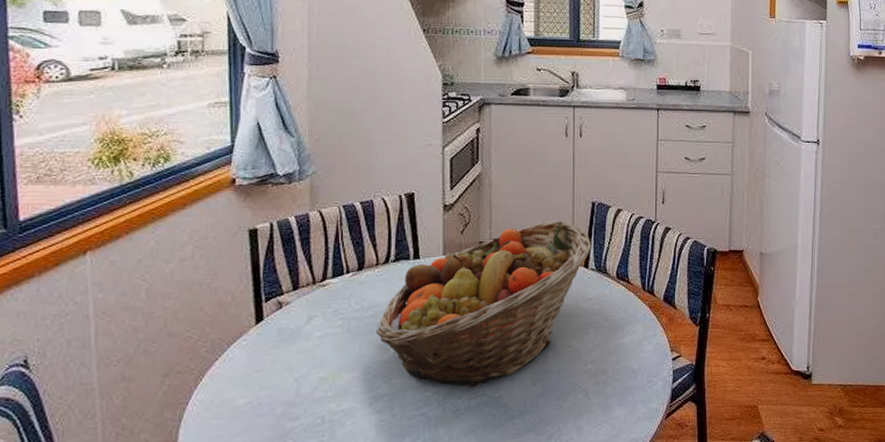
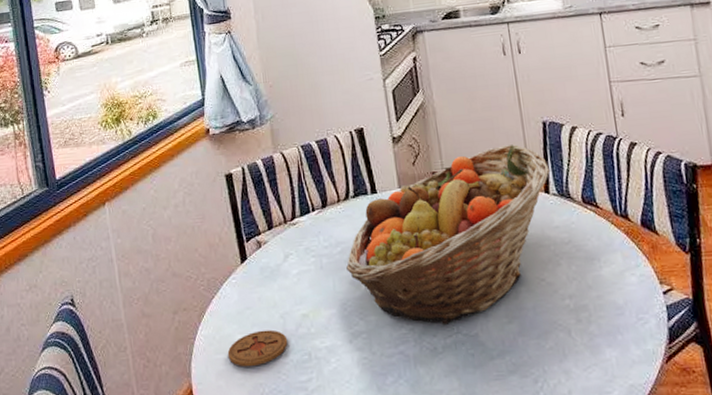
coaster: none [226,393,300,433] -> present [227,329,288,367]

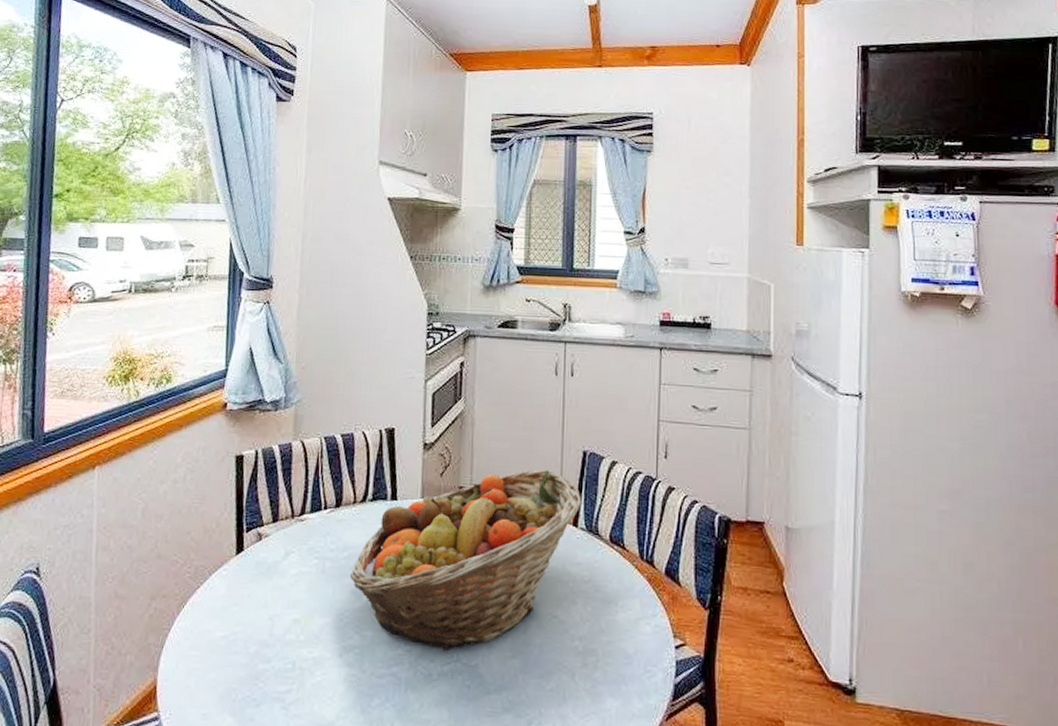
coaster: present [227,329,288,367] -> none [203,630,273,669]

